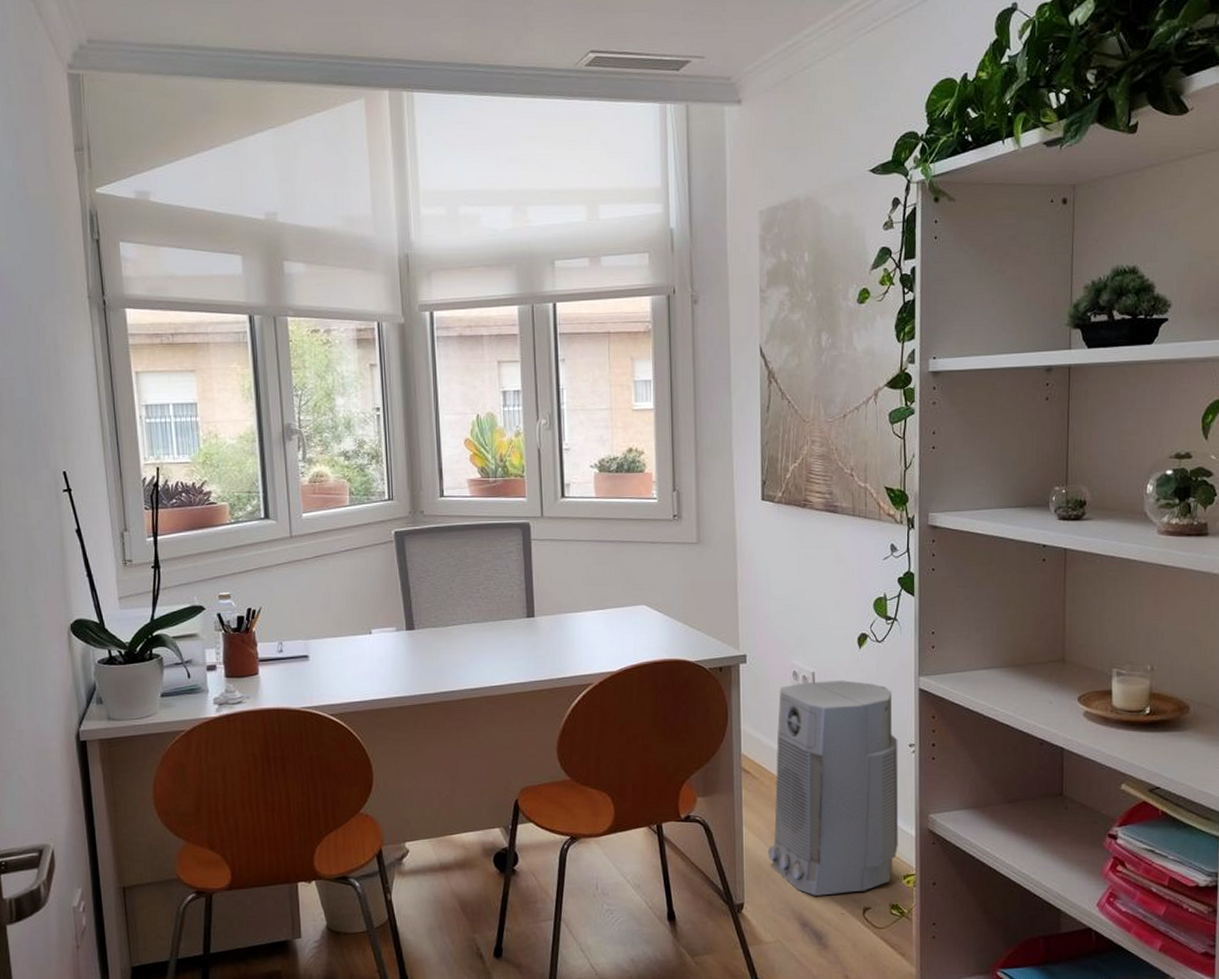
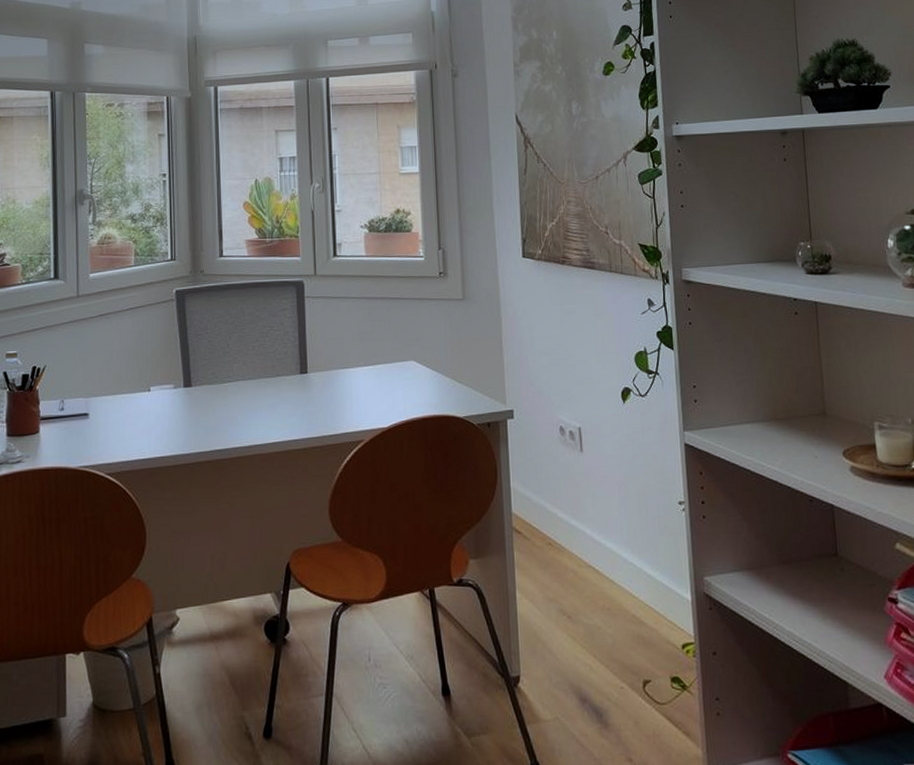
air purifier: present [767,680,899,896] -> none [542,435,675,668]

